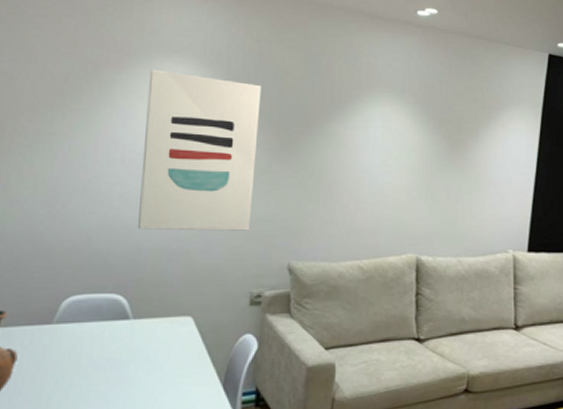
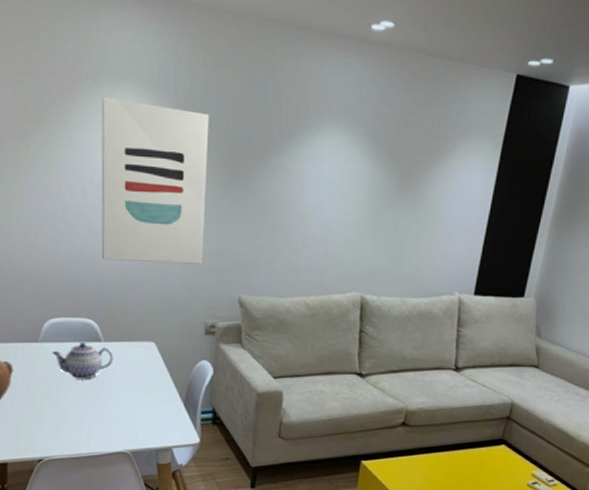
teapot: none [67,320,143,364] -> present [51,342,113,379]

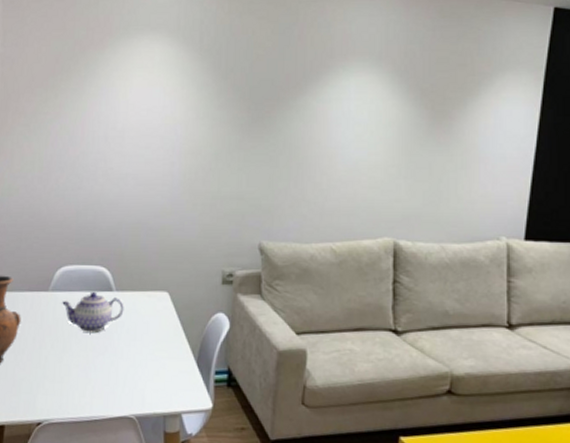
wall art: present [101,97,209,264] -> none [120,47,233,208]

